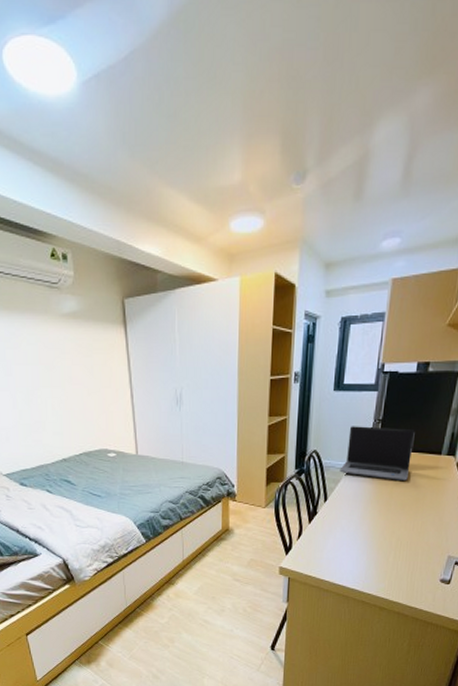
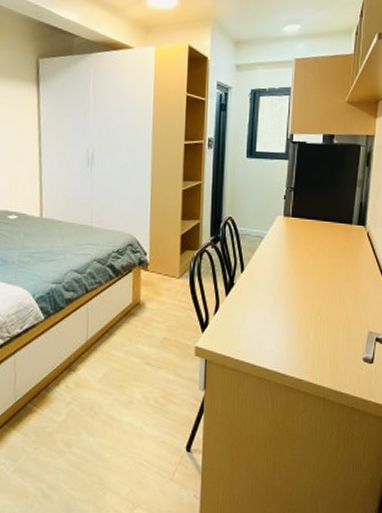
laptop computer: present [339,426,415,481] -> none [255,193,326,250]

